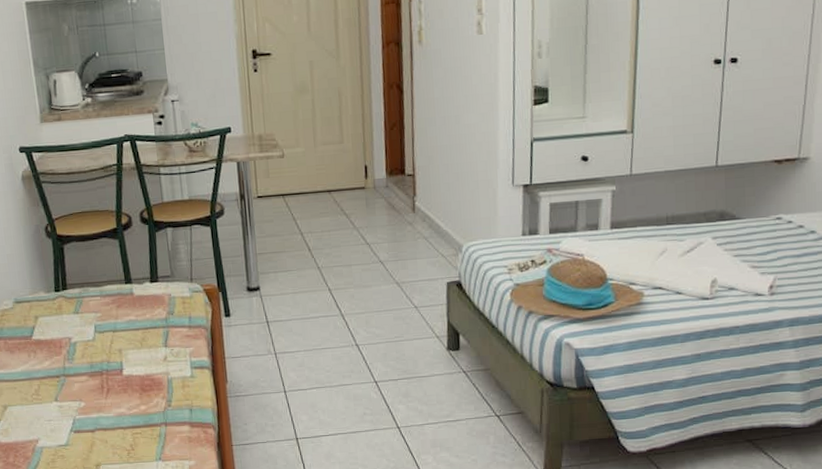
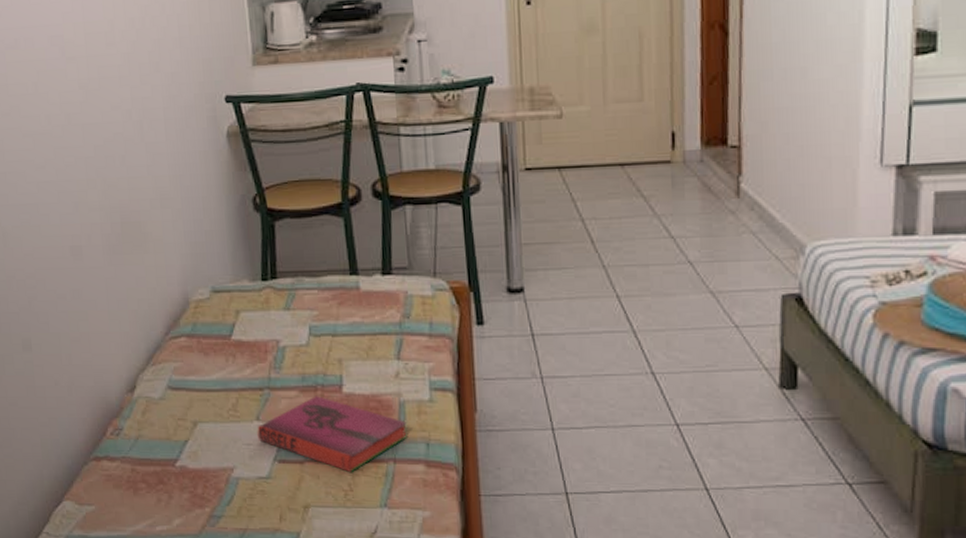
hardback book: none [56,379,175,437] -> present [257,396,407,473]

